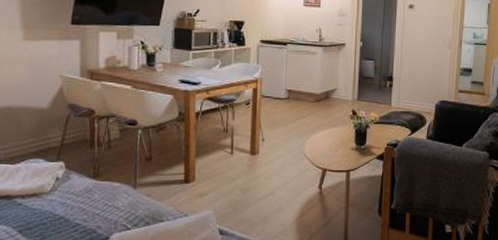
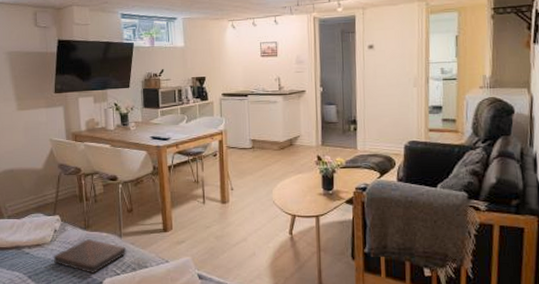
book: none [51,189,141,228] -> present [53,239,127,273]

